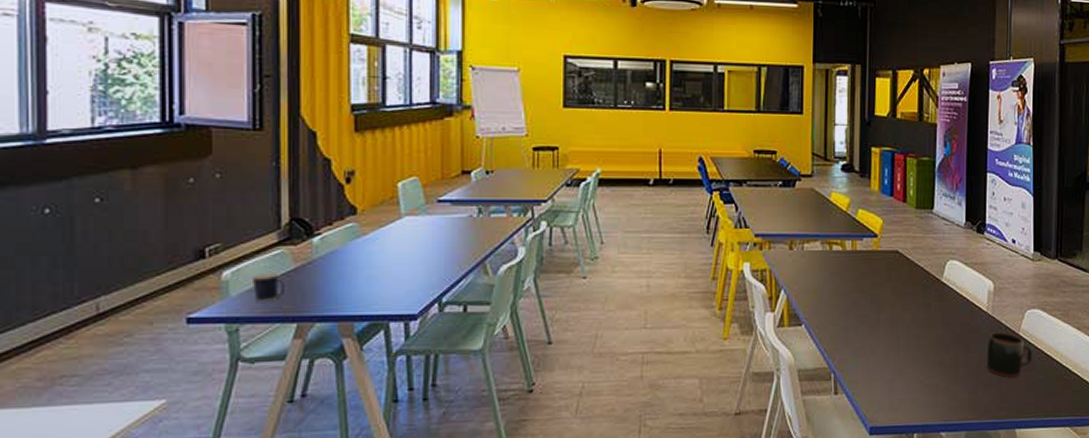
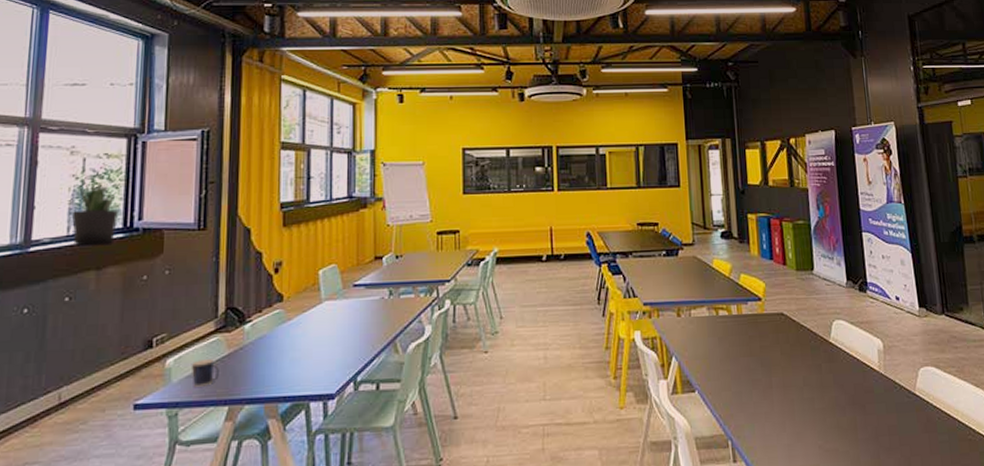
planter: none [95,67,154,143] -> present [71,182,118,247]
mug: present [987,332,1033,378] -> none [884,391,933,440]

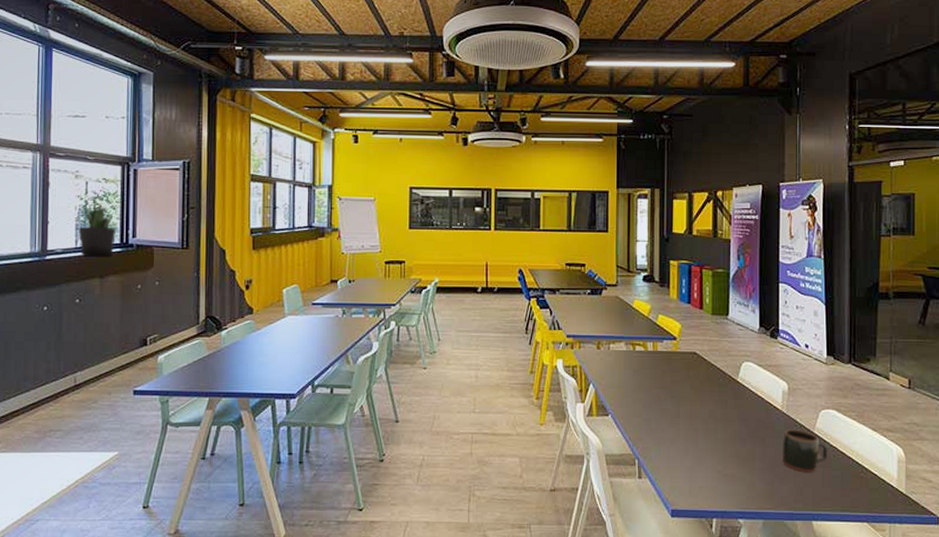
mug: present [191,358,219,387] -> none [178,357,201,380]
mug: none [884,391,933,440] -> present [783,429,828,473]

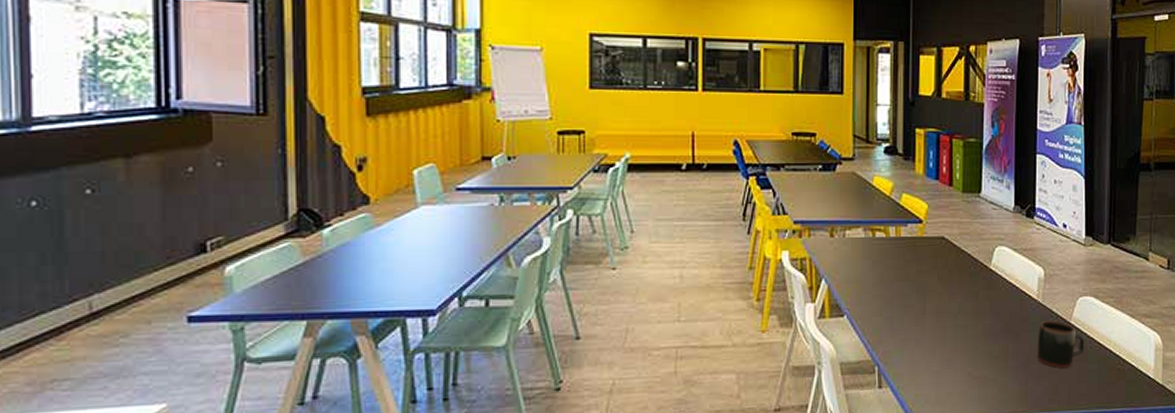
planter: present [78,203,116,259] -> none [84,48,148,130]

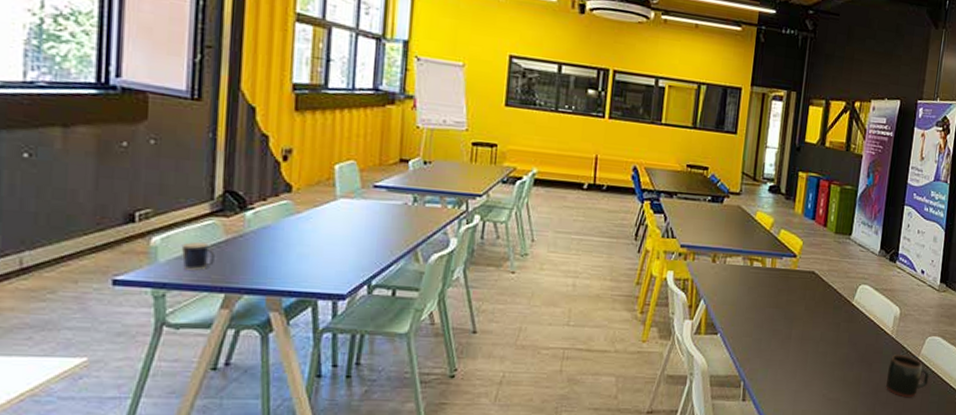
mug: none [257,266,293,299] -> present [181,241,215,271]

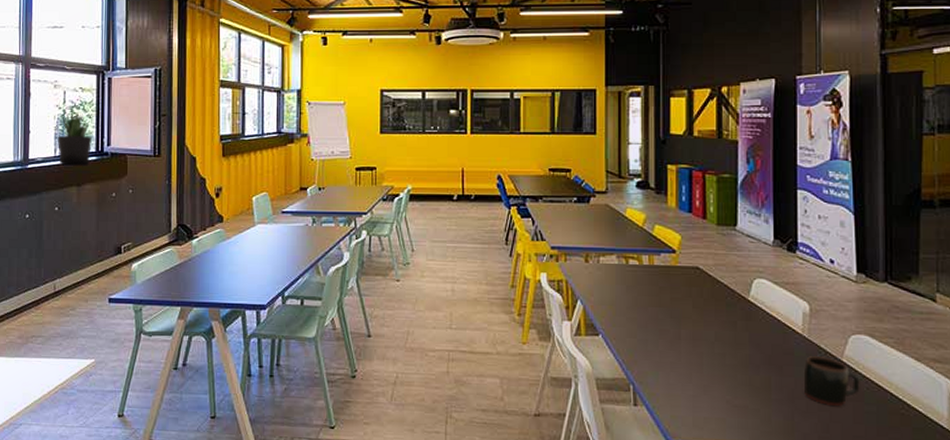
planter: none [28,21,89,102] -> present [57,112,92,167]
mug: present [181,241,215,271] -> none [151,266,173,289]

